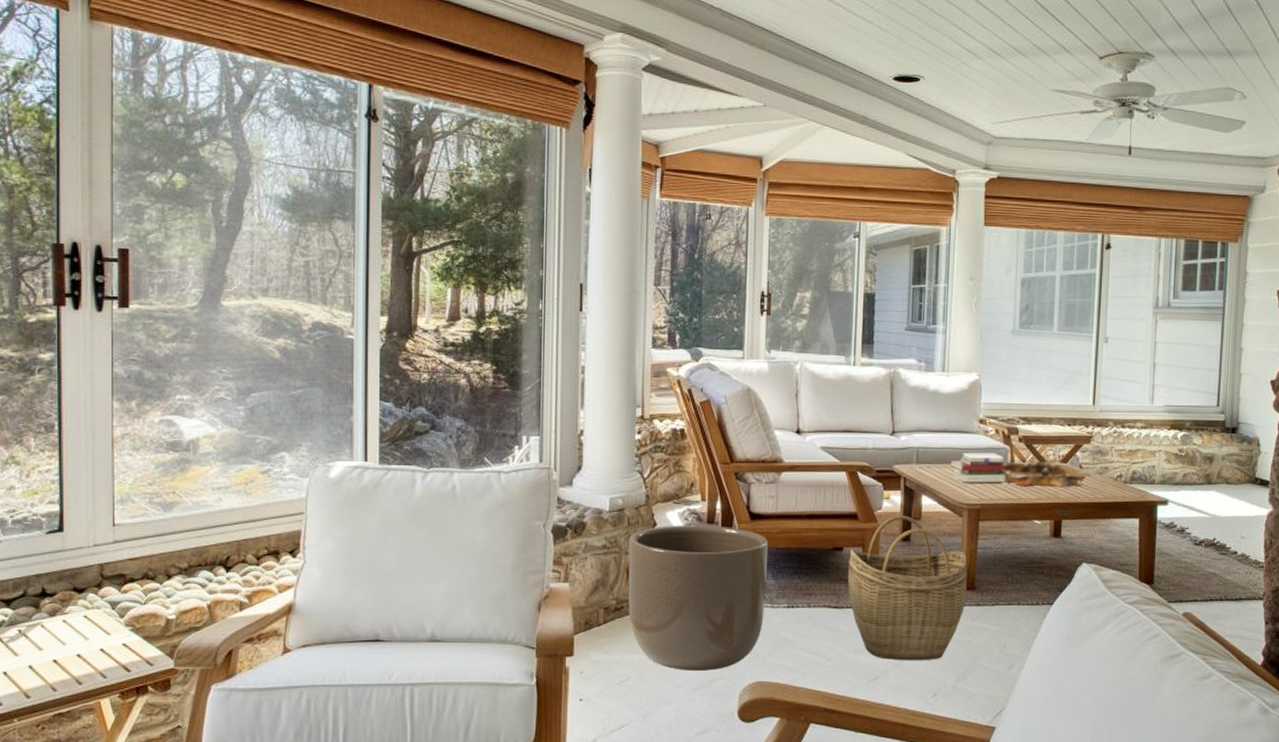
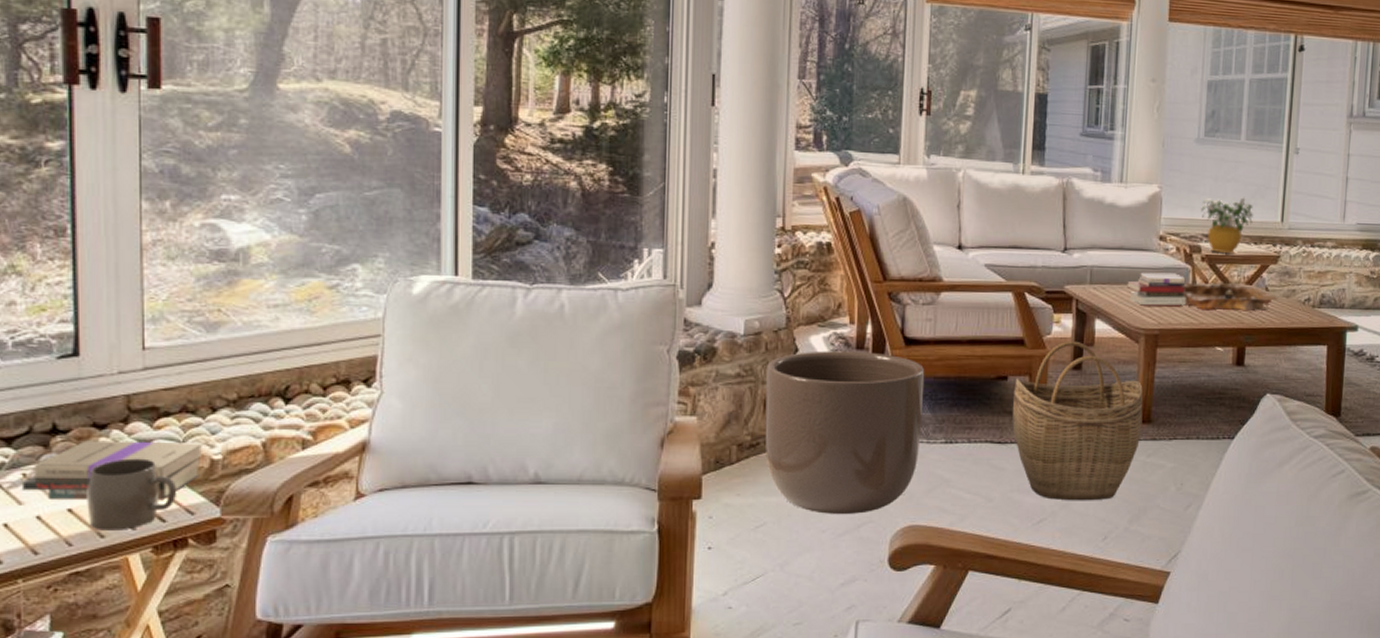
books: none [17,602,161,654] -> present [21,440,204,501]
mug: none [68,617,140,679] -> present [86,458,177,531]
potted flower: none [1017,383,1067,435] -> present [1201,197,1254,254]

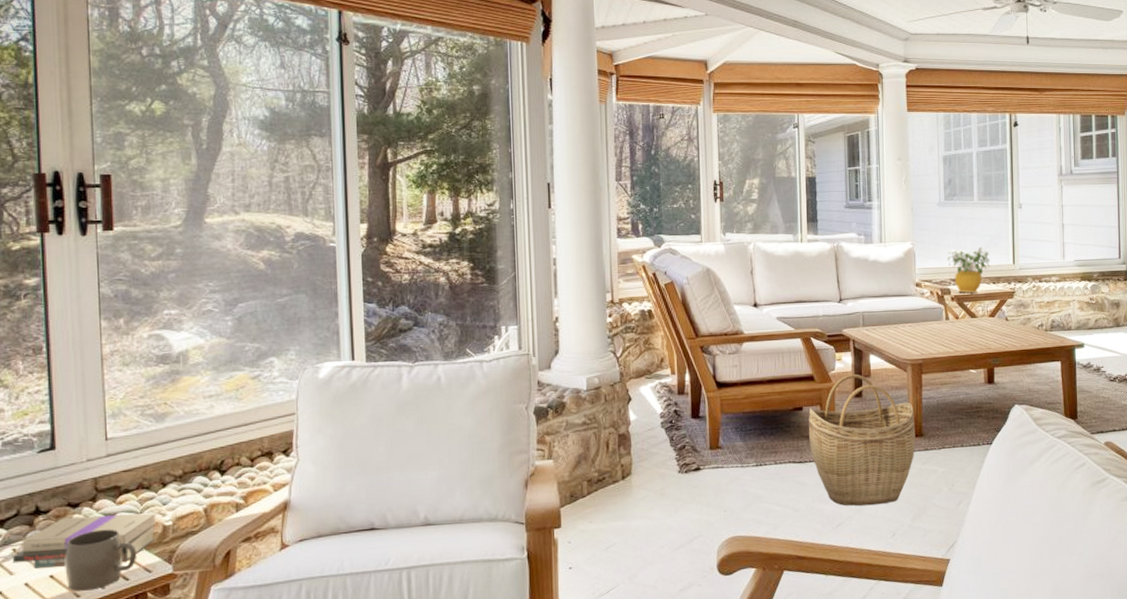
planter: present [765,351,925,514] -> none [607,396,736,533]
books: present [1127,272,1186,307] -> none [893,312,942,341]
decorative tray: present [1182,282,1278,312] -> none [938,315,1017,340]

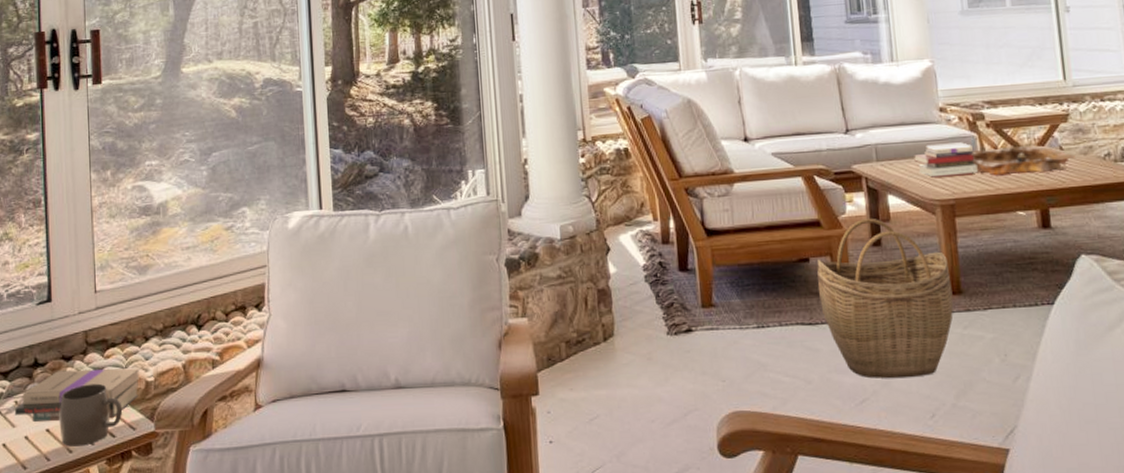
books: none [893,312,942,341] -> present [914,142,978,178]
decorative tray: none [938,315,1017,340] -> present [971,144,1075,175]
potted flower: present [947,246,990,293] -> none [977,60,1034,118]

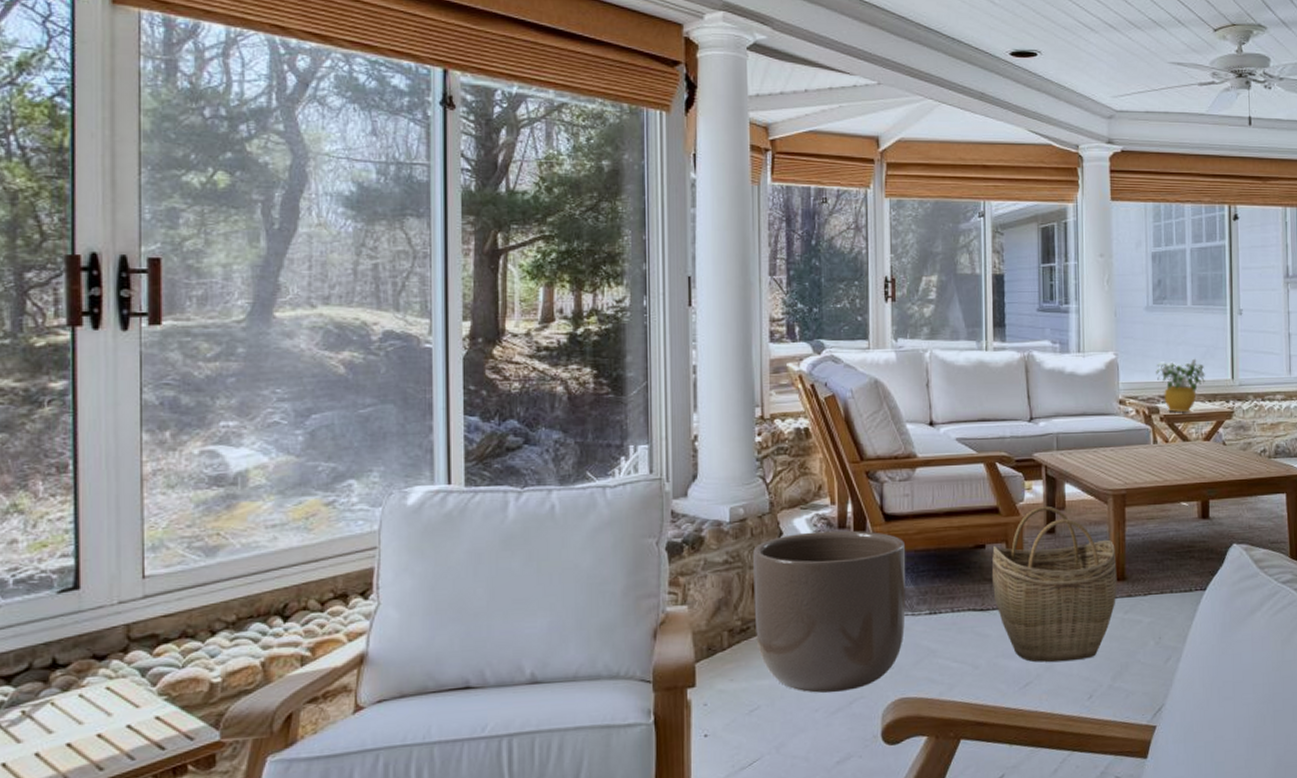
books: present [14,368,141,422] -> none [20,667,203,735]
mug: present [59,383,123,447] -> none [86,686,177,763]
planter: none [584,245,734,404] -> present [753,530,906,693]
books: present [914,142,978,178] -> none [1092,434,1149,468]
decorative tray: present [971,144,1075,175] -> none [1145,439,1235,467]
potted flower: none [977,60,1034,118] -> present [1156,358,1205,413]

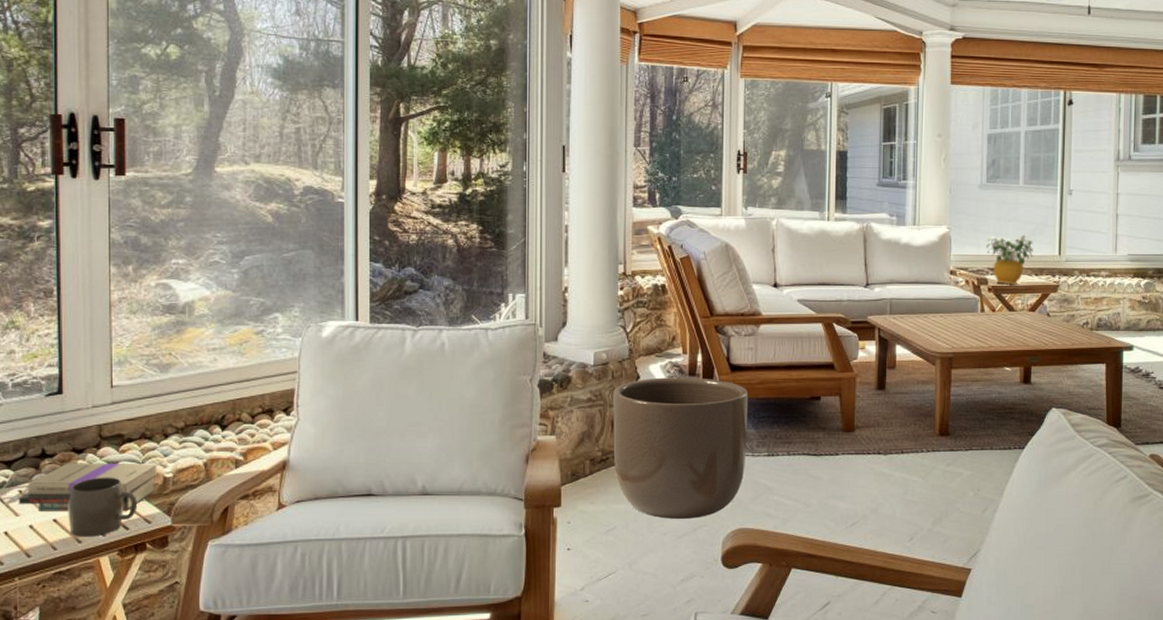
books: none [20,667,203,735] -> present [18,463,158,512]
mug: none [86,686,177,763] -> present [68,477,138,537]
woven basket: present [991,506,1117,663] -> none [825,364,941,506]

